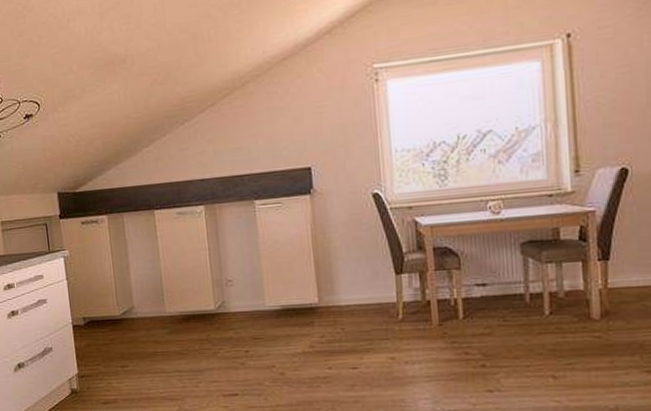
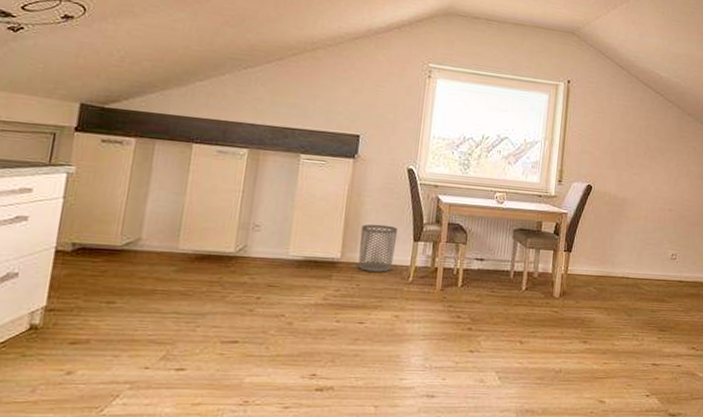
waste bin: none [333,260,377,314] -> present [358,224,398,272]

